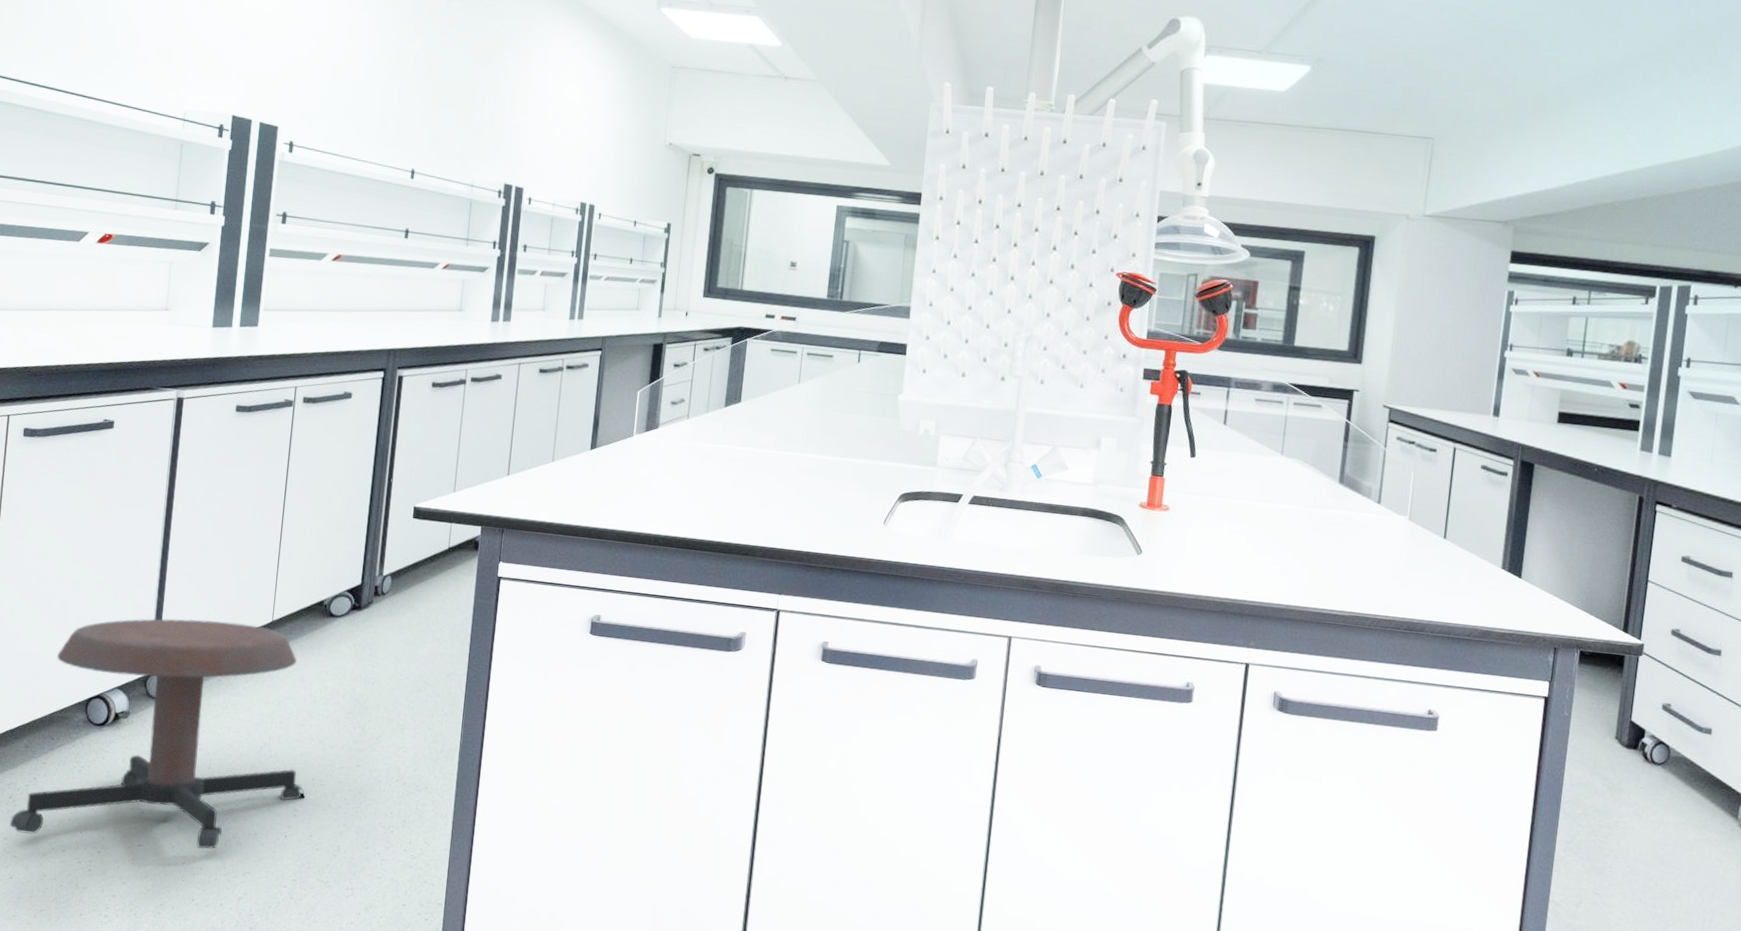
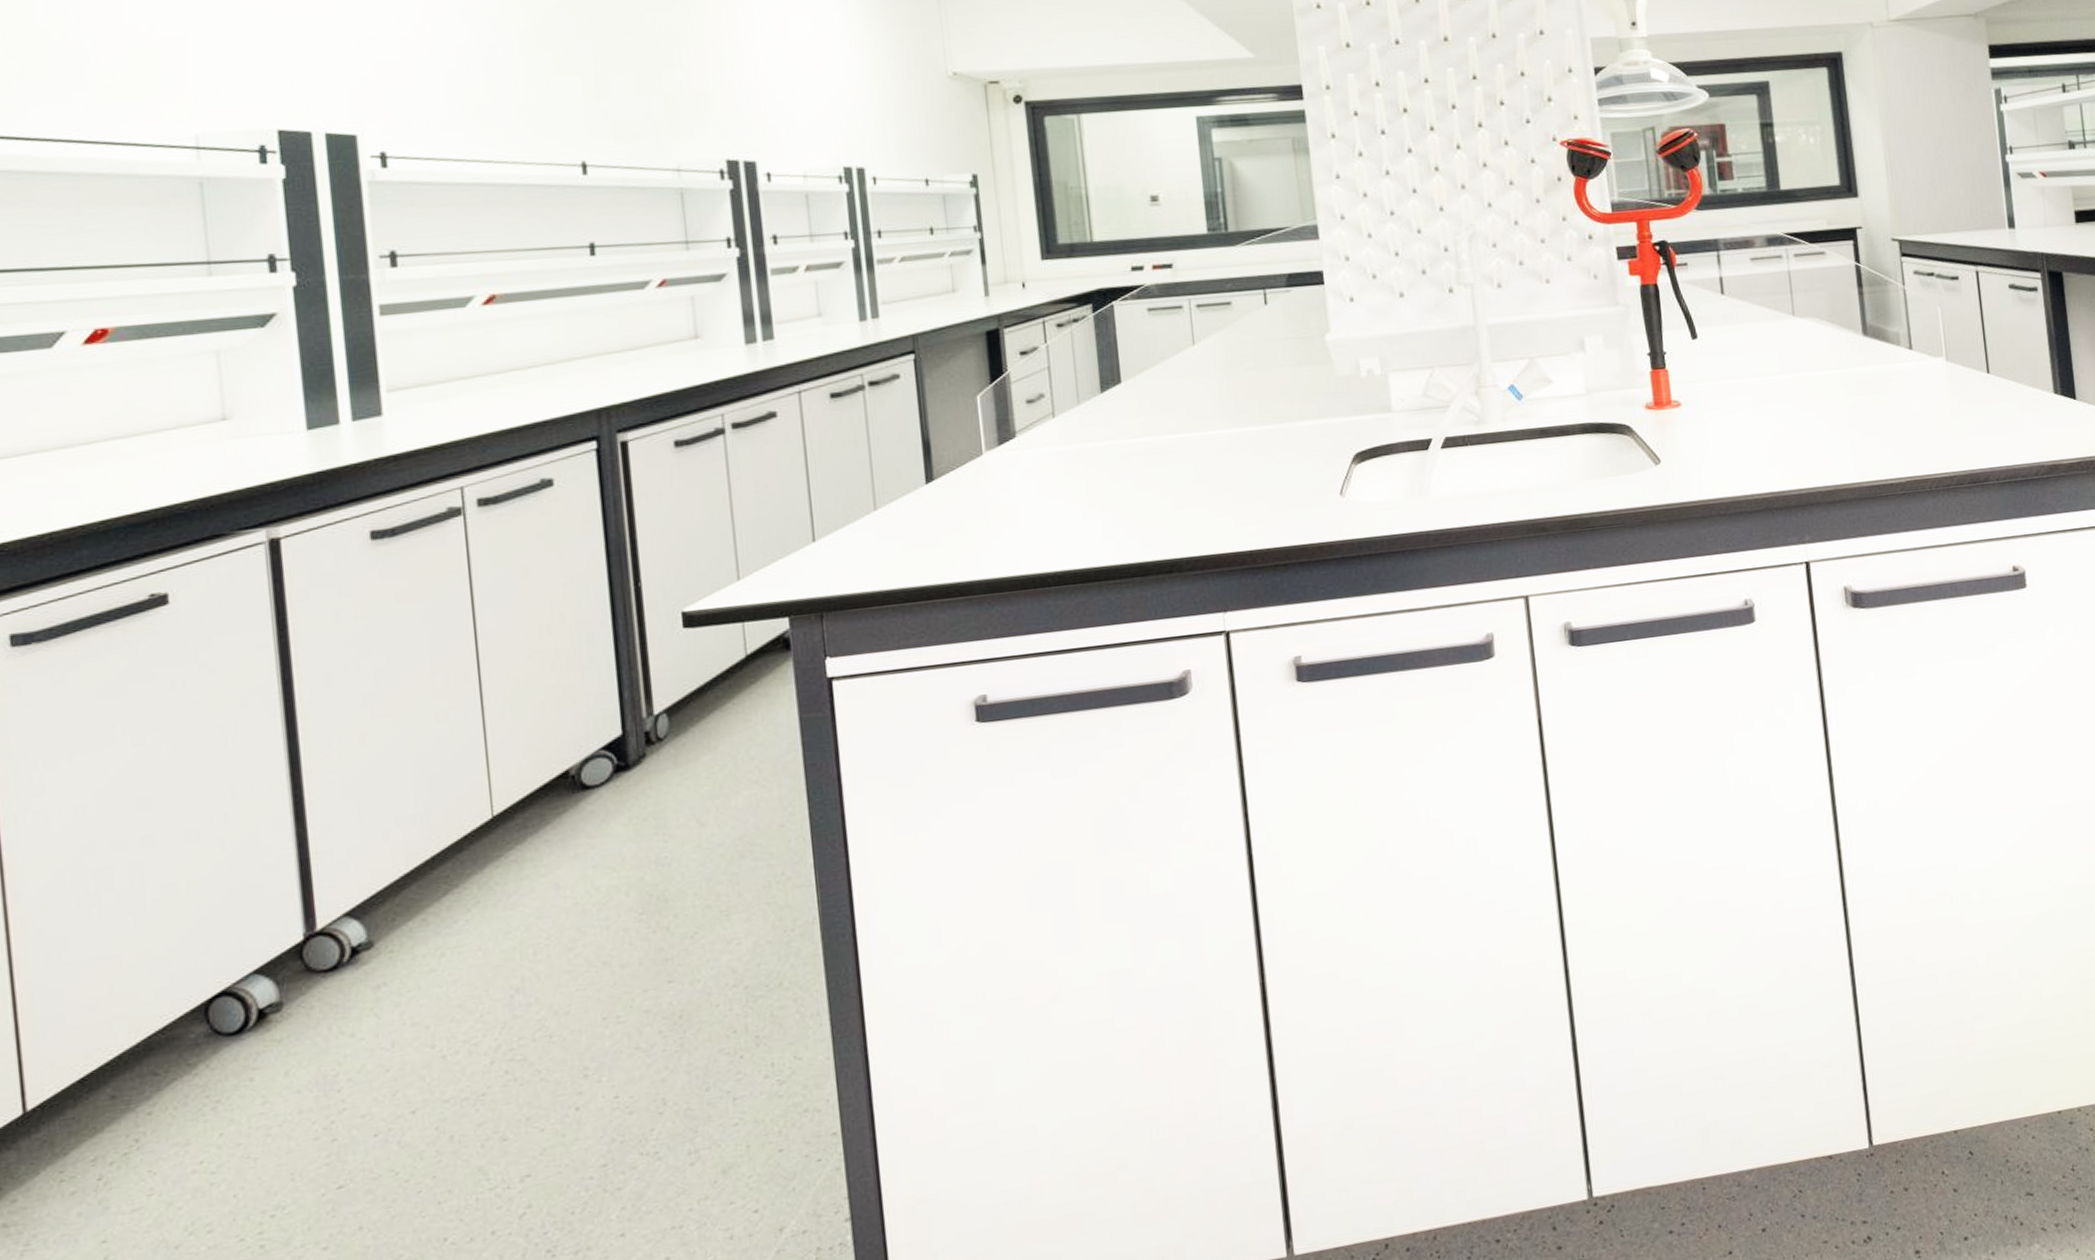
stool: present [9,618,306,850] -> none [105,828,597,1227]

